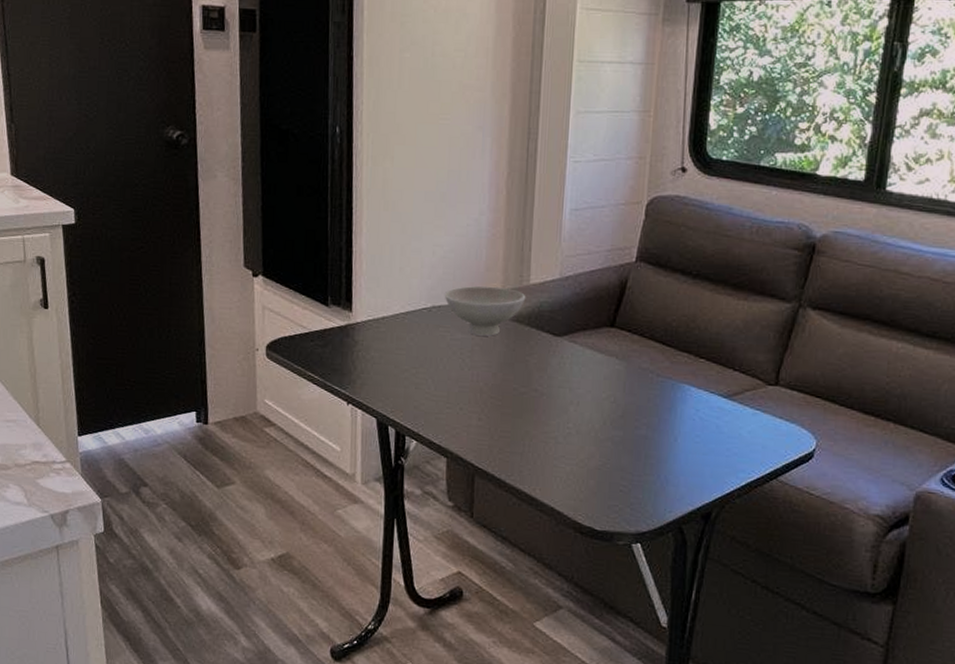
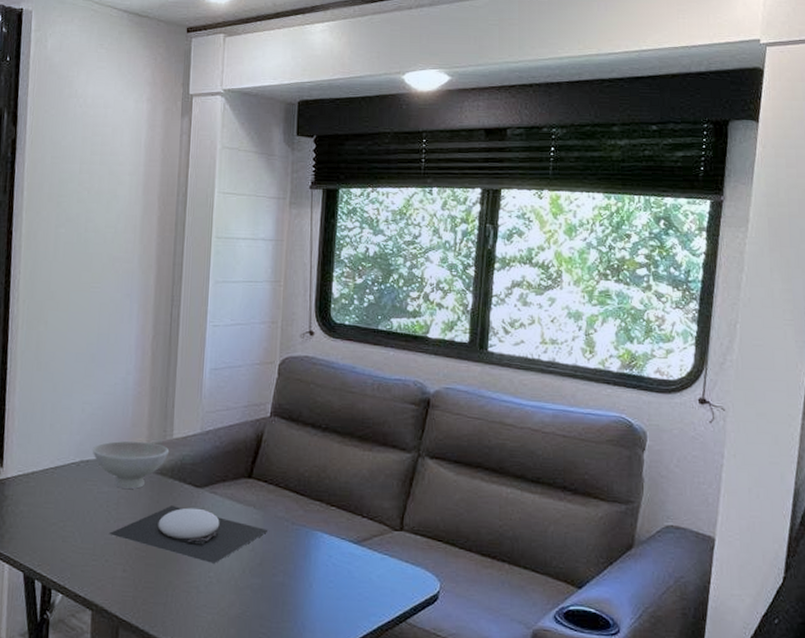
plate: none [462,354,632,415] -> present [108,505,269,564]

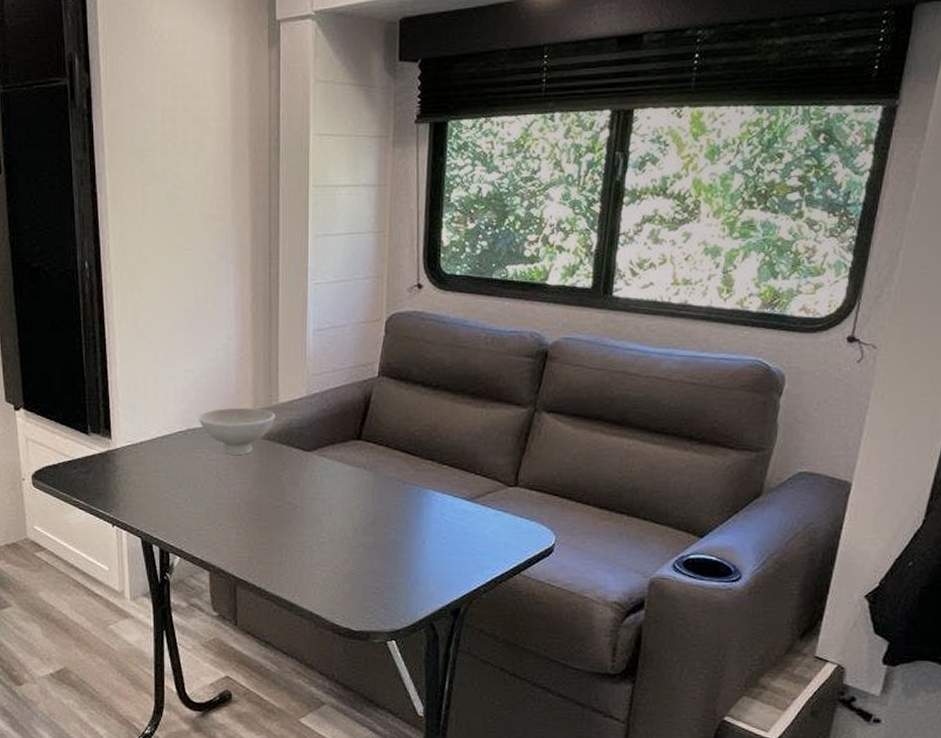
plate: present [108,505,269,564] -> none [220,469,380,524]

